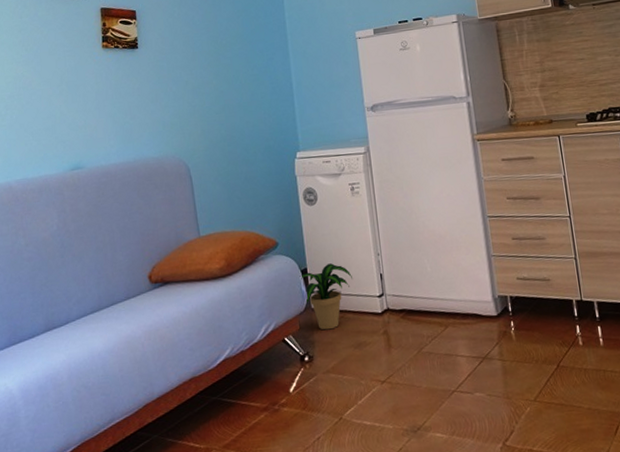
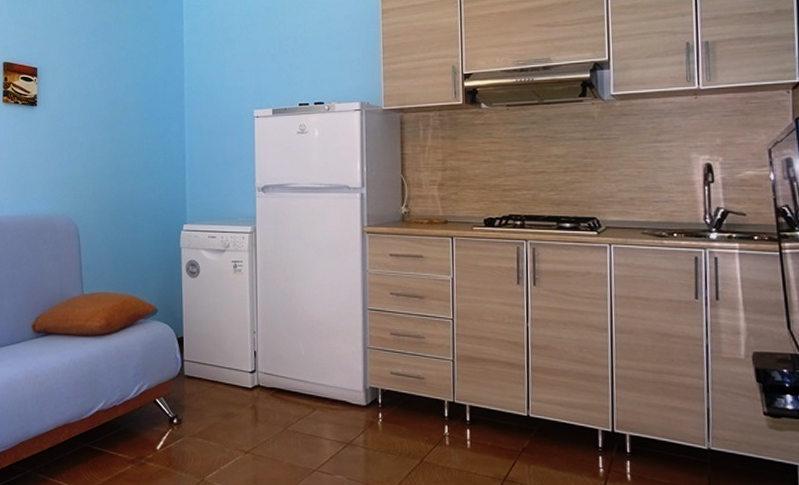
potted plant: present [299,263,352,330] -> none [175,335,227,397]

